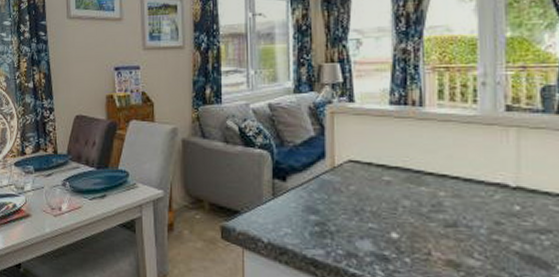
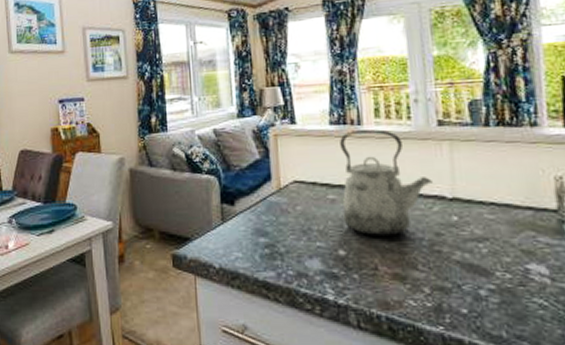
kettle: none [398,112,496,222] -> present [340,129,433,237]

